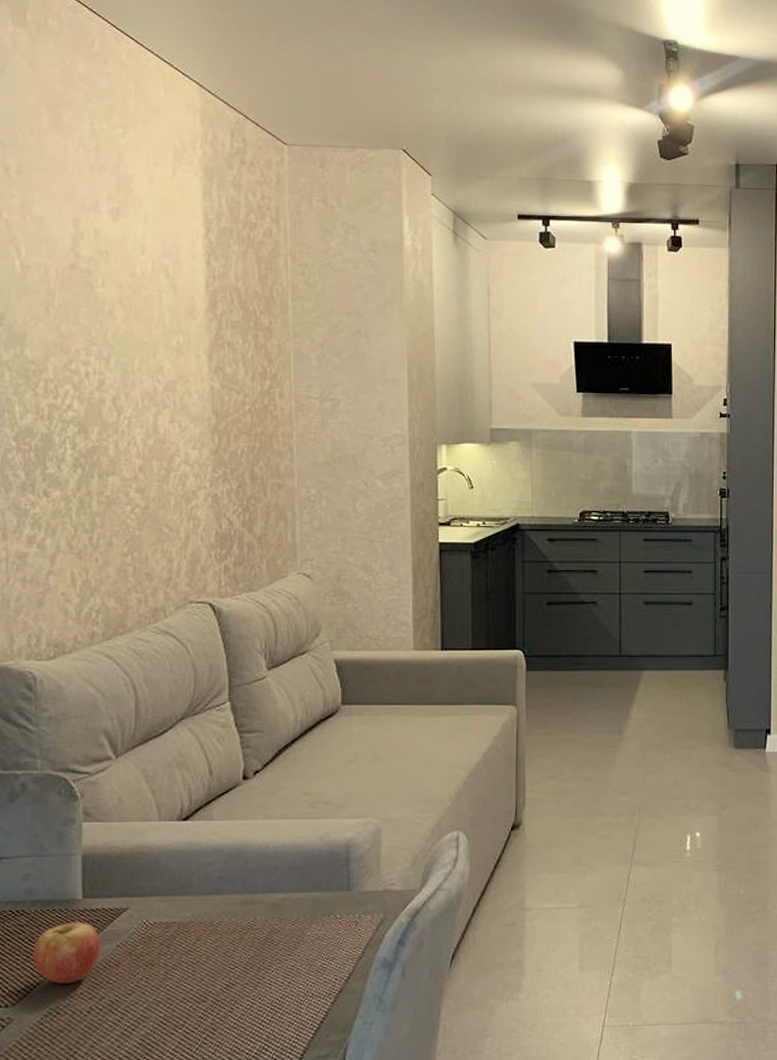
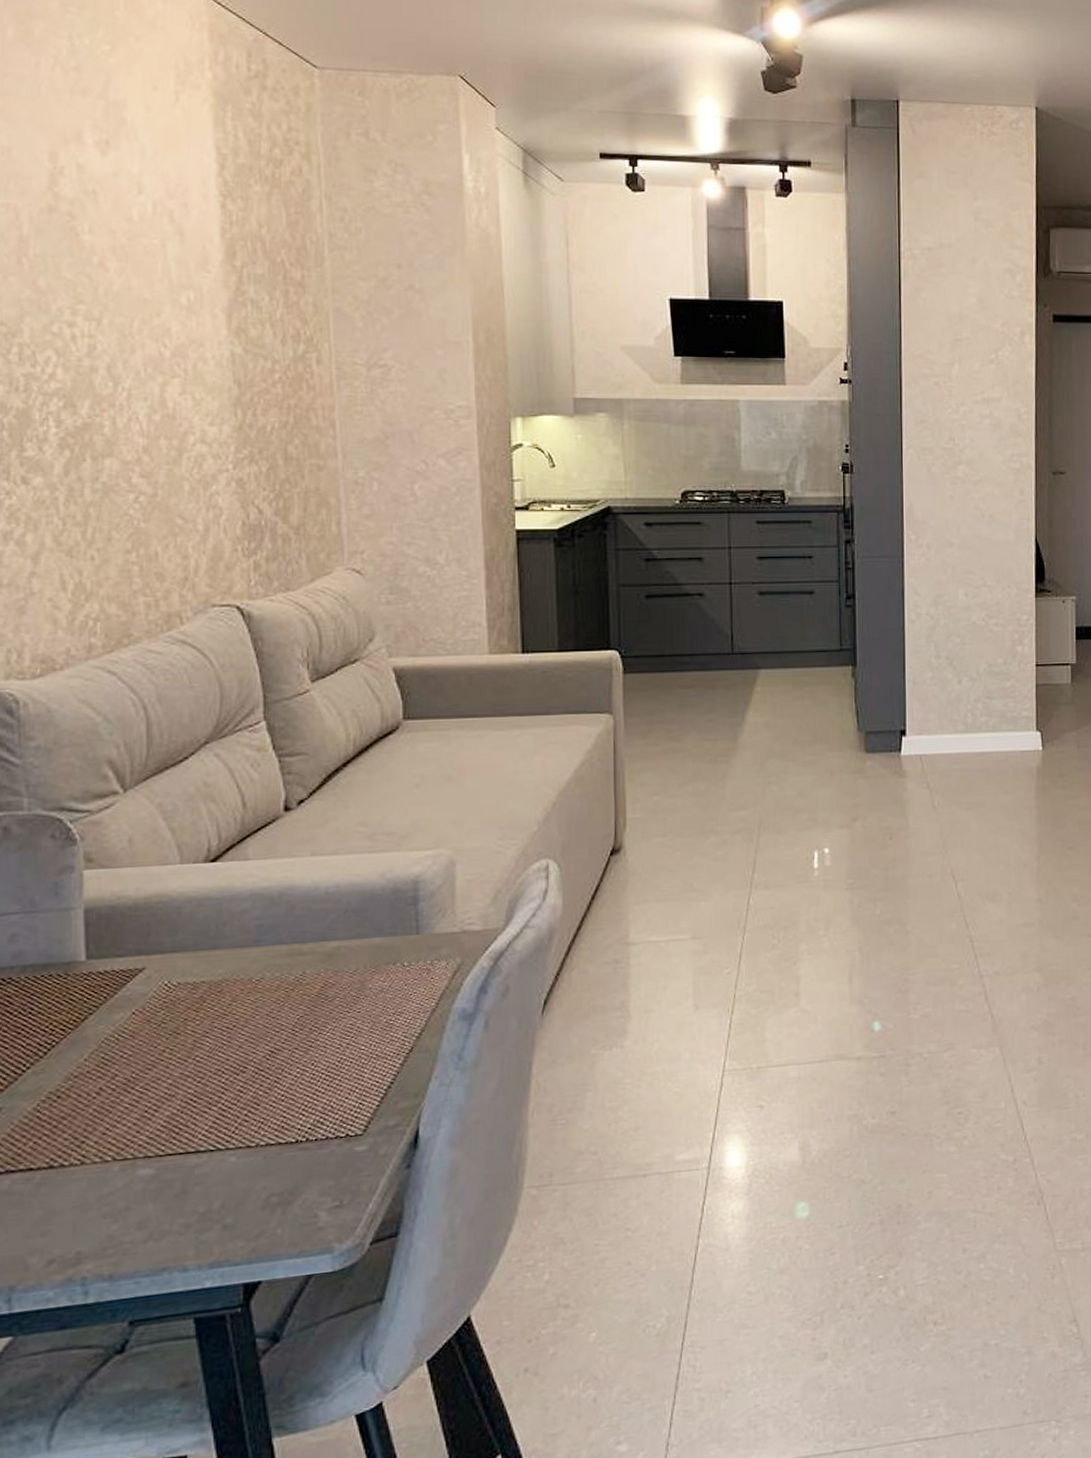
fruit: present [33,922,102,984] -> none [25,987,113,1062]

